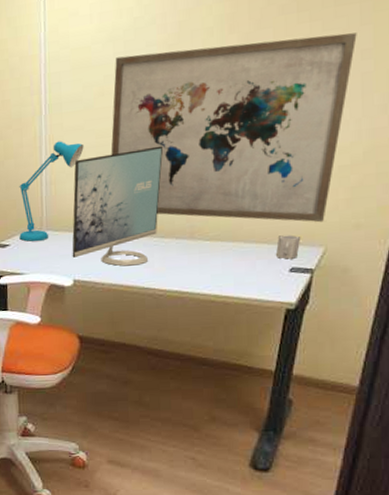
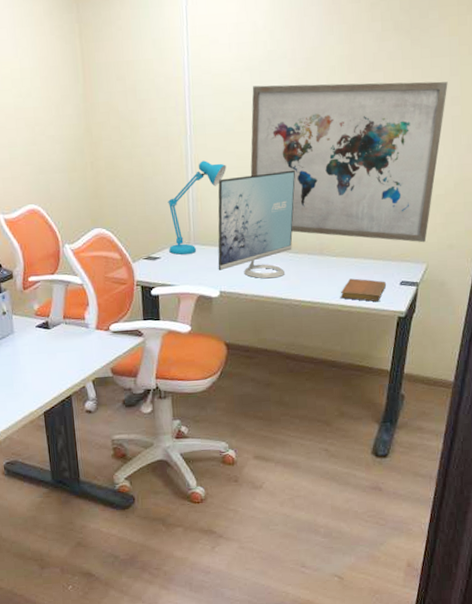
notebook: none [214,265,273,292] -> present [340,278,387,302]
cup: present [276,234,301,260] -> none [389,253,409,274]

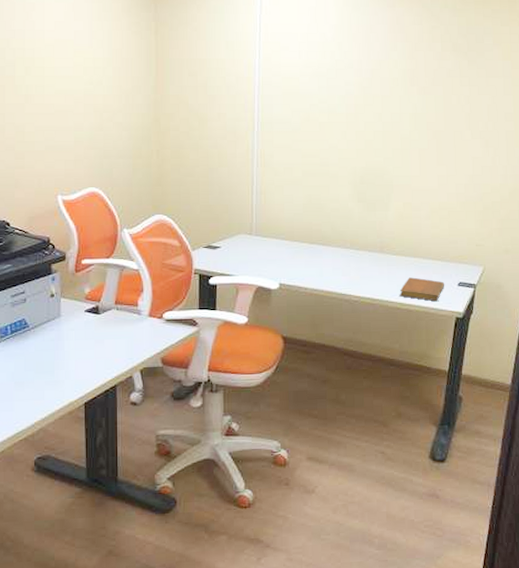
desk lamp: present [167,160,226,255] -> none [230,156,291,245]
monitor: present [218,170,296,279] -> none [278,170,359,273]
wall art: present [250,81,448,243] -> none [314,90,502,246]

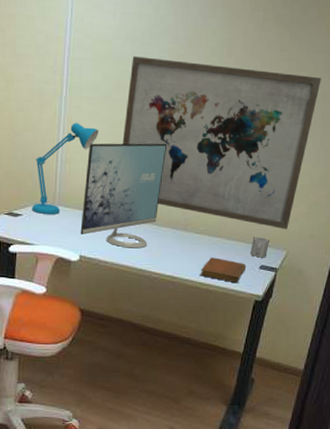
desk lamp: none [230,156,291,245] -> present [32,123,99,214]
monitor: none [278,170,359,273] -> present [80,143,168,249]
wall art: none [314,90,502,246] -> present [122,56,321,230]
cup: none [448,255,466,275] -> present [251,237,270,258]

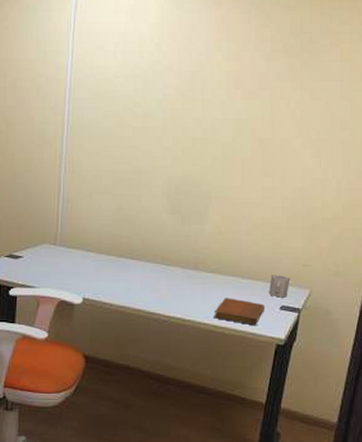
desk lamp: present [32,123,99,214] -> none [33,162,101,256]
monitor: present [80,143,168,249] -> none [83,179,174,290]
wall art: present [122,56,321,230] -> none [126,93,338,267]

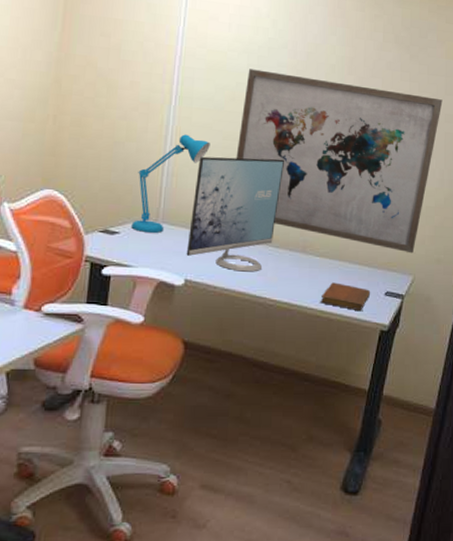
desk lamp: none [33,162,101,256] -> present [131,134,210,233]
monitor: none [83,179,174,290] -> present [186,156,285,272]
wall art: none [126,93,338,267] -> present [236,69,443,254]
cup: present [269,275,291,298] -> none [375,260,396,284]

